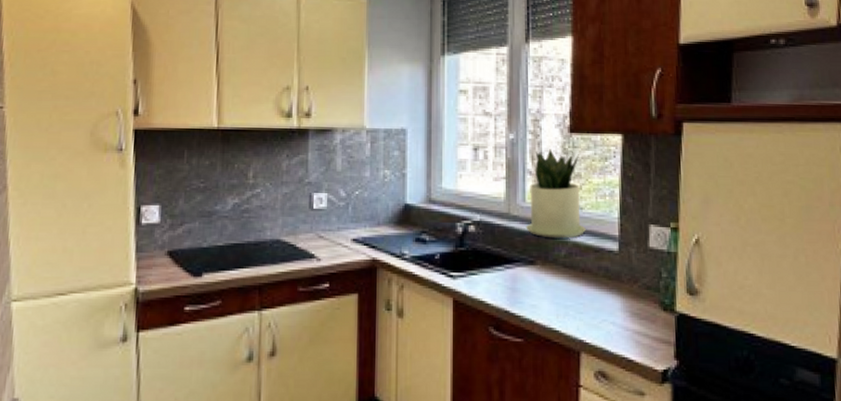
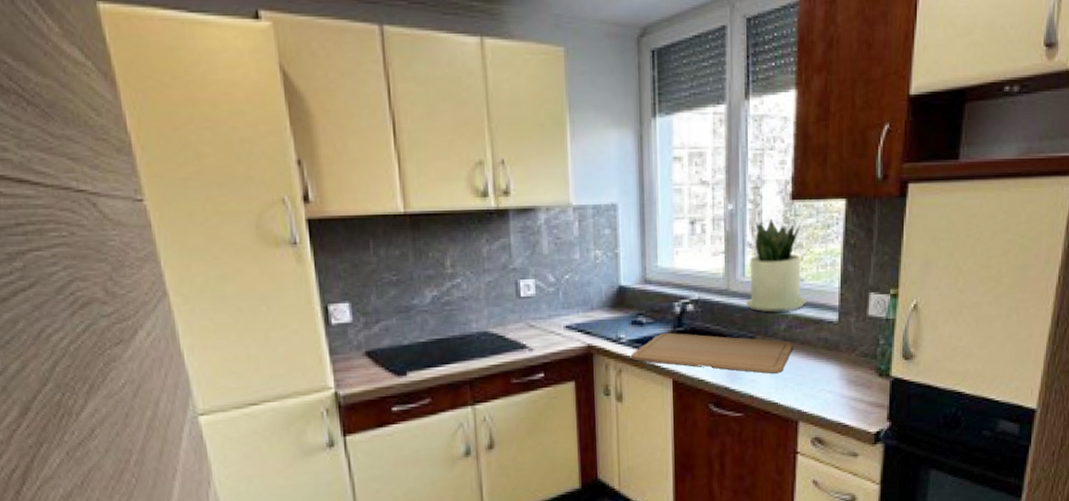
chopping board: none [414,251,575,300] -> present [631,332,794,374]

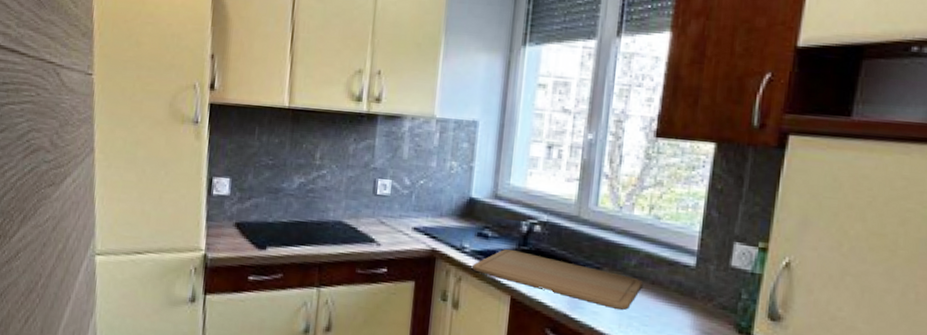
planter: present [745,218,806,313] -> none [595,153,665,248]

